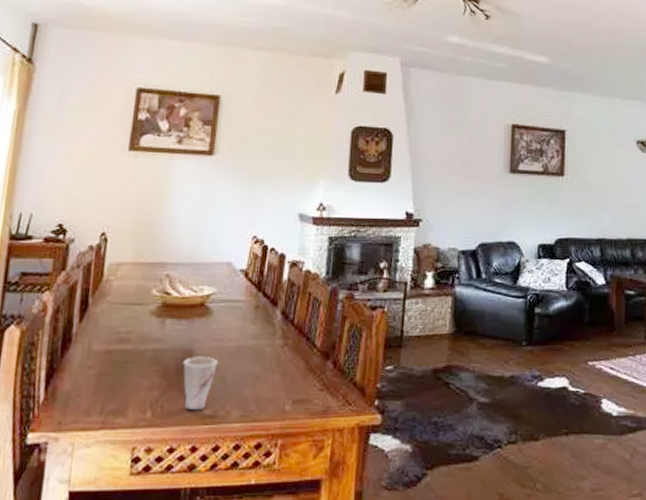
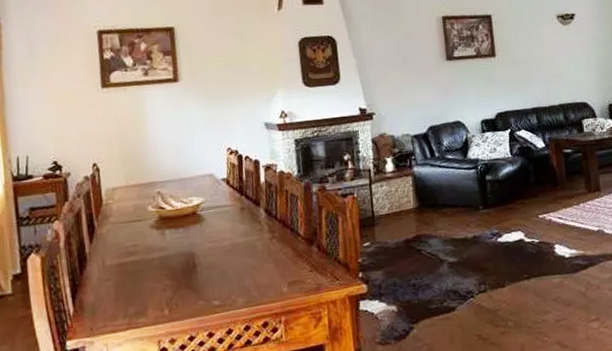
cup: present [183,356,219,411] -> none [187,256,218,304]

